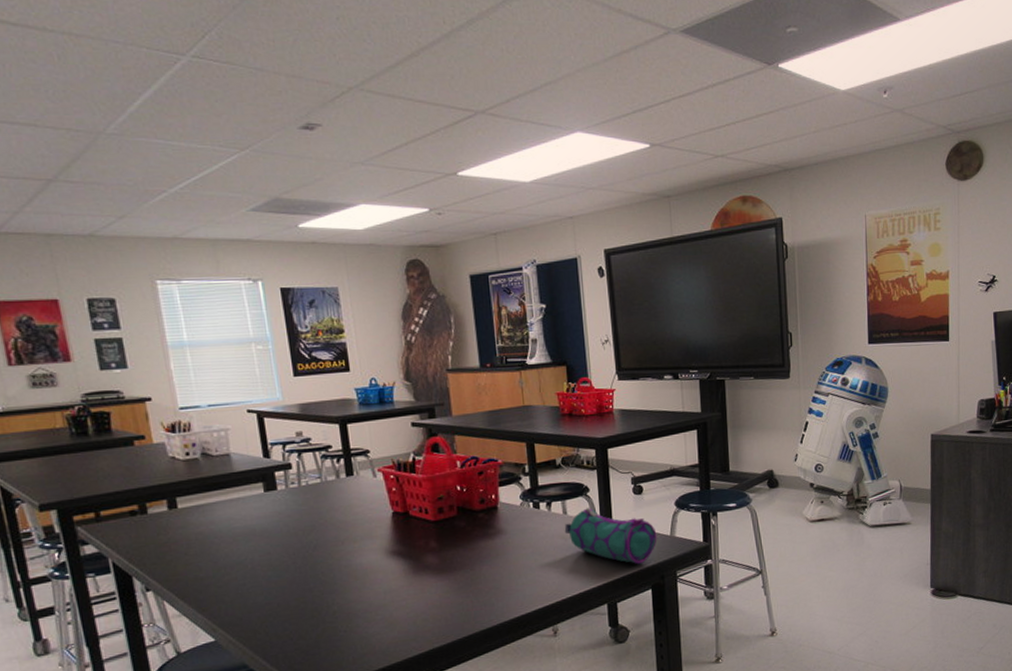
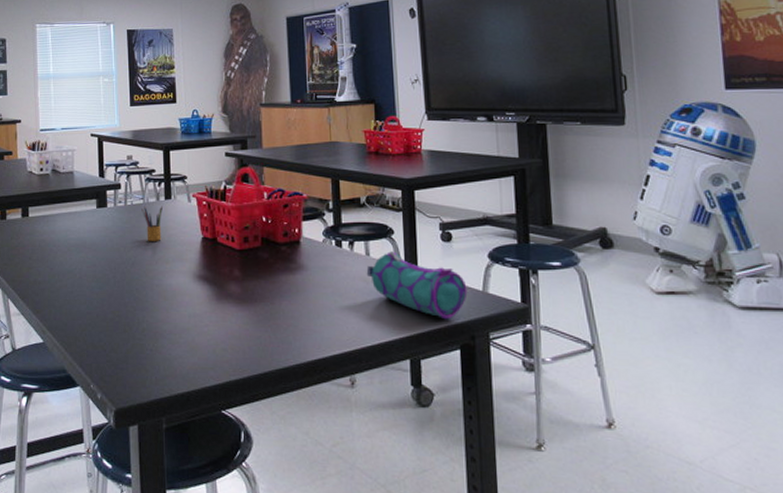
pencil box: none [319,483,346,522] -> present [141,206,163,241]

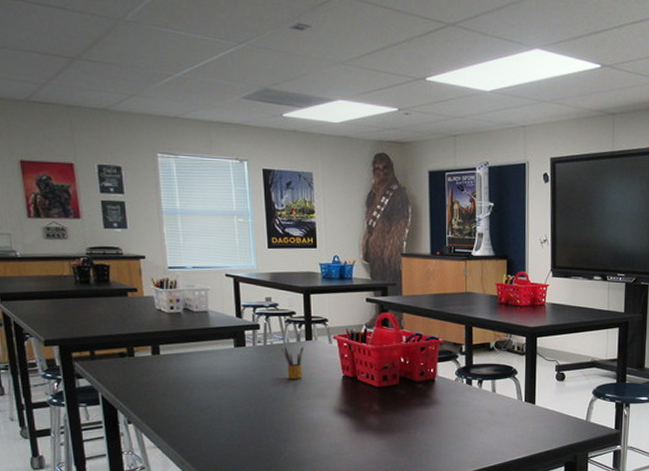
pencil case: present [366,250,467,320] -> none [492,388,574,444]

